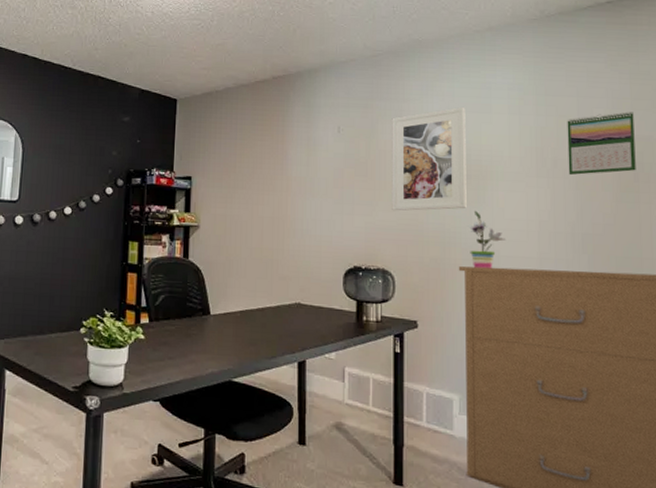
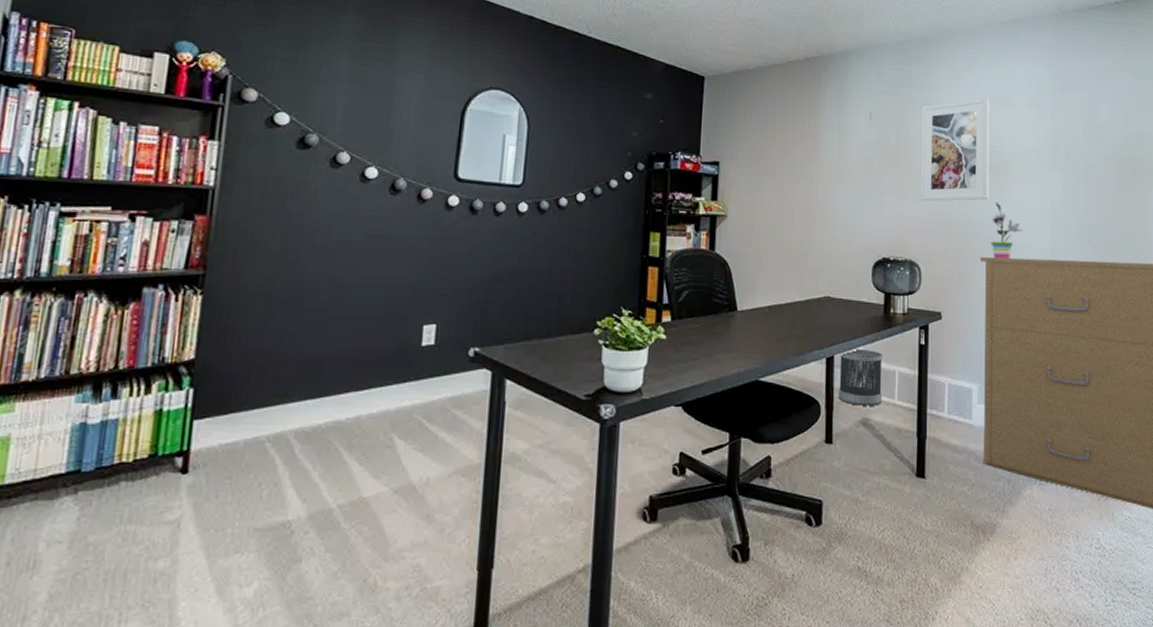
wastebasket: none [311,354,356,411] -> present [839,348,883,406]
calendar: present [567,111,636,176] -> none [1078,109,1135,169]

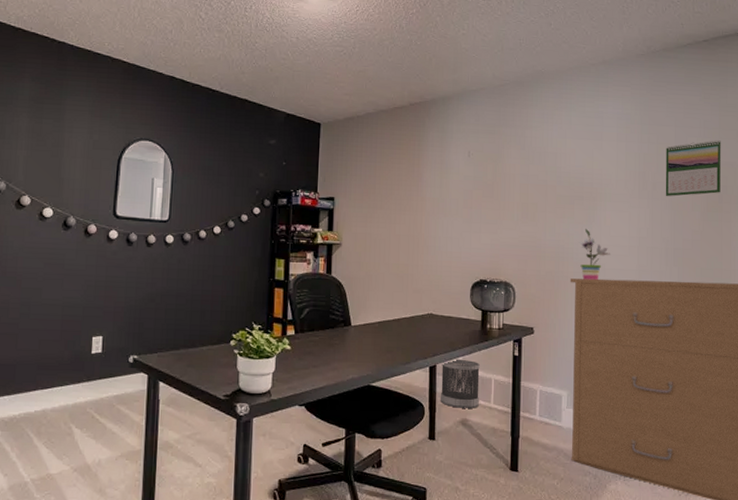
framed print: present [920,97,990,202] -> none [514,134,580,229]
calendar: none [1078,109,1135,169] -> present [665,140,721,197]

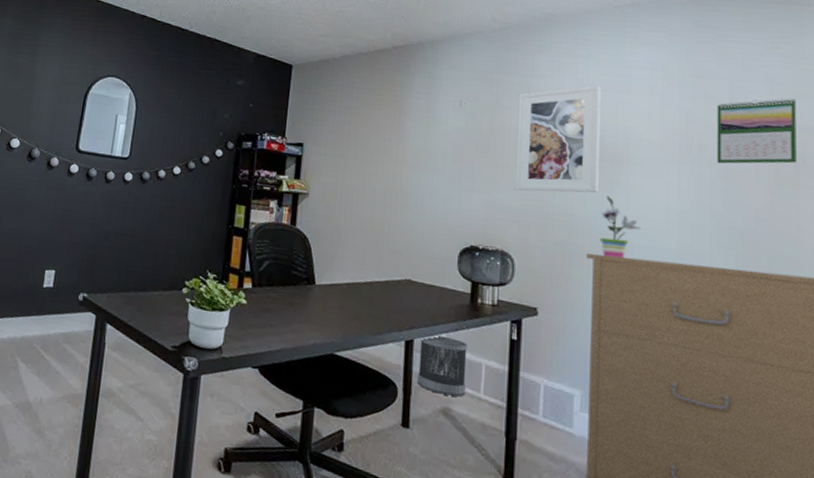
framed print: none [514,134,580,229] -> present [514,85,601,193]

